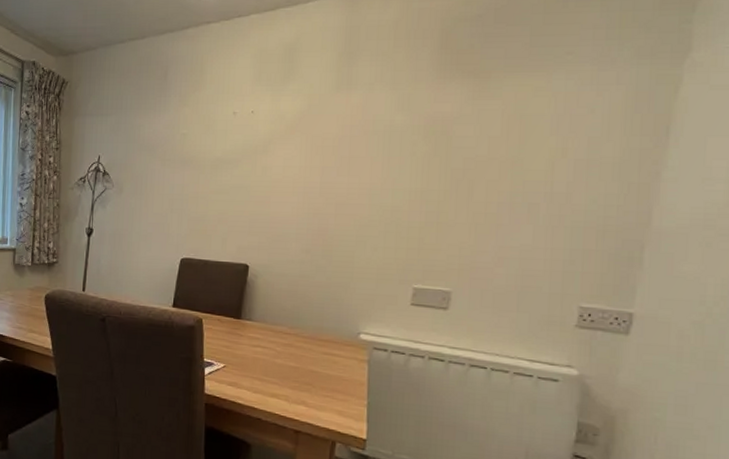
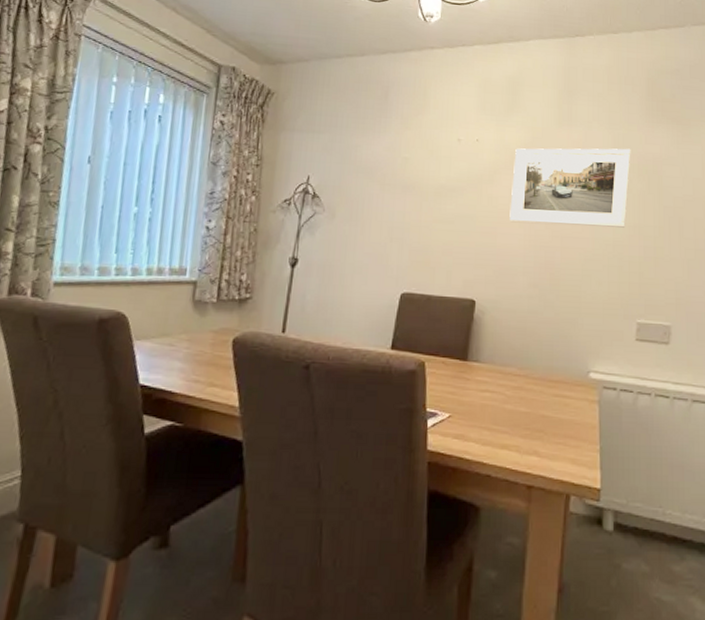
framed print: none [283,109,417,193] -> present [509,148,631,228]

